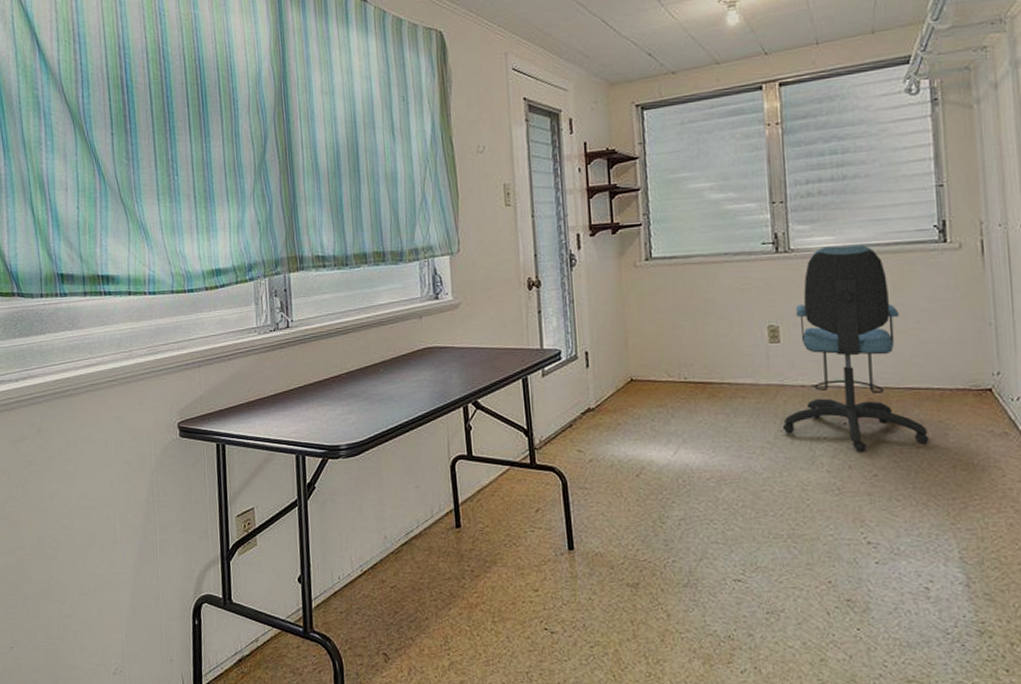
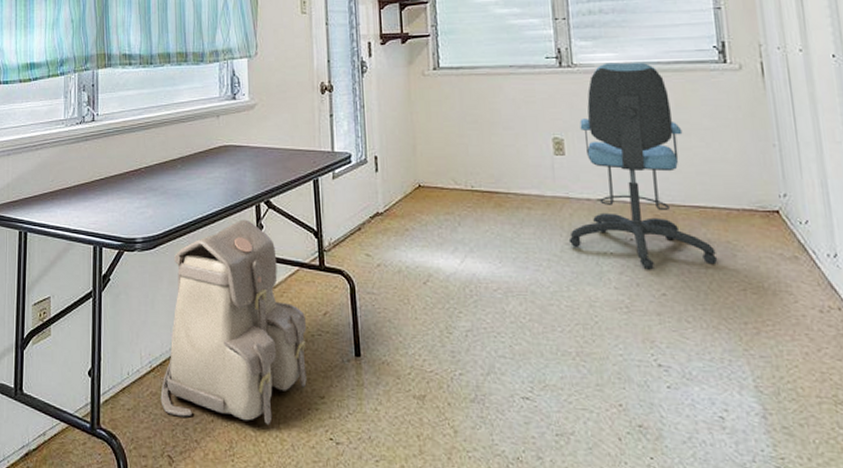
backpack: none [373,421,521,620] -> present [160,219,307,426]

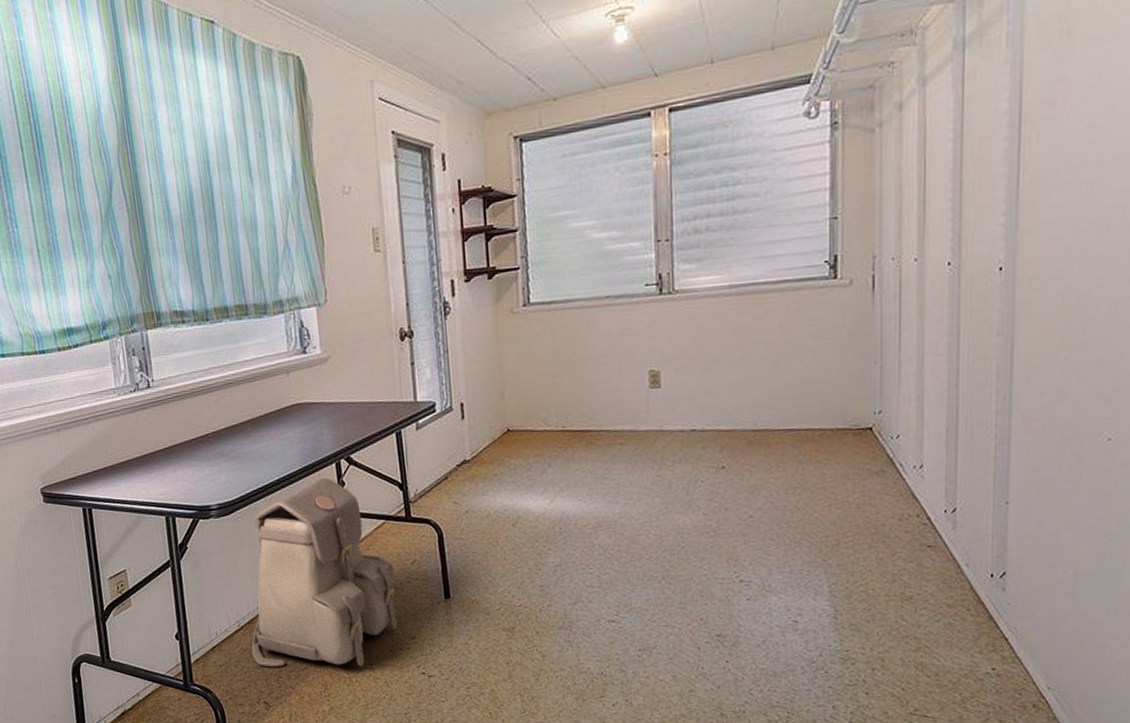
office chair: present [568,62,718,270] -> none [660,284,807,495]

